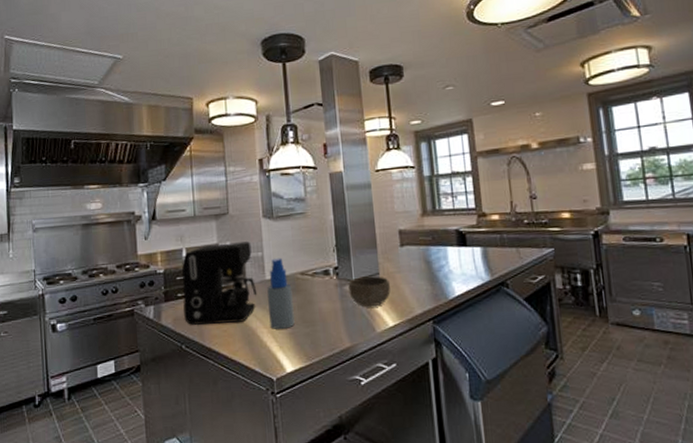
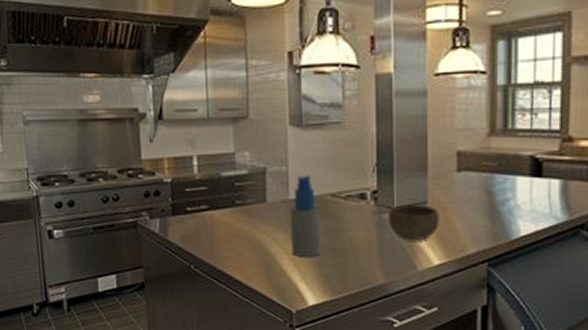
coffee maker: present [182,241,257,325] -> none [192,153,279,246]

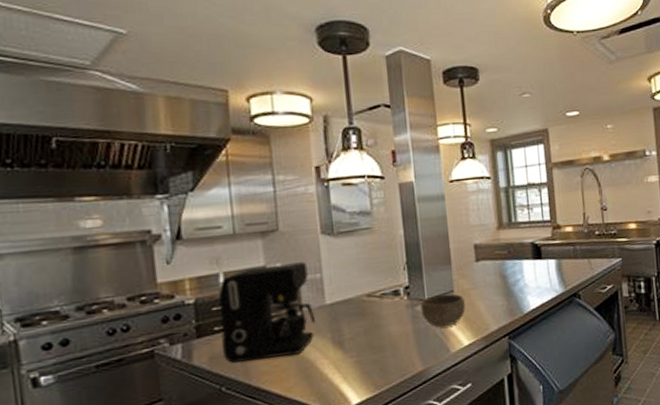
coffee maker: none [192,153,279,246] -> present [218,262,316,363]
spray bottle: present [291,174,321,257] -> none [328,278,361,359]

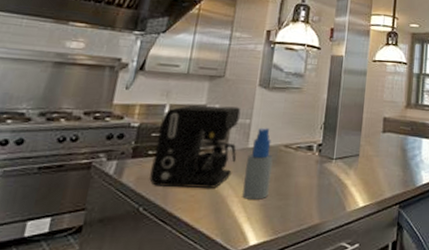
spray bottle: none [328,278,361,359] -> present [242,127,273,200]
bowl: present [420,293,465,328] -> none [327,156,367,187]

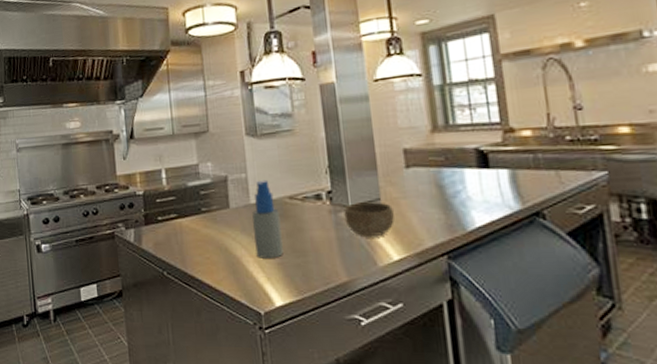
coffee maker: present [149,105,241,189] -> none [161,162,242,251]
bowl: none [327,156,367,187] -> present [344,202,394,238]

